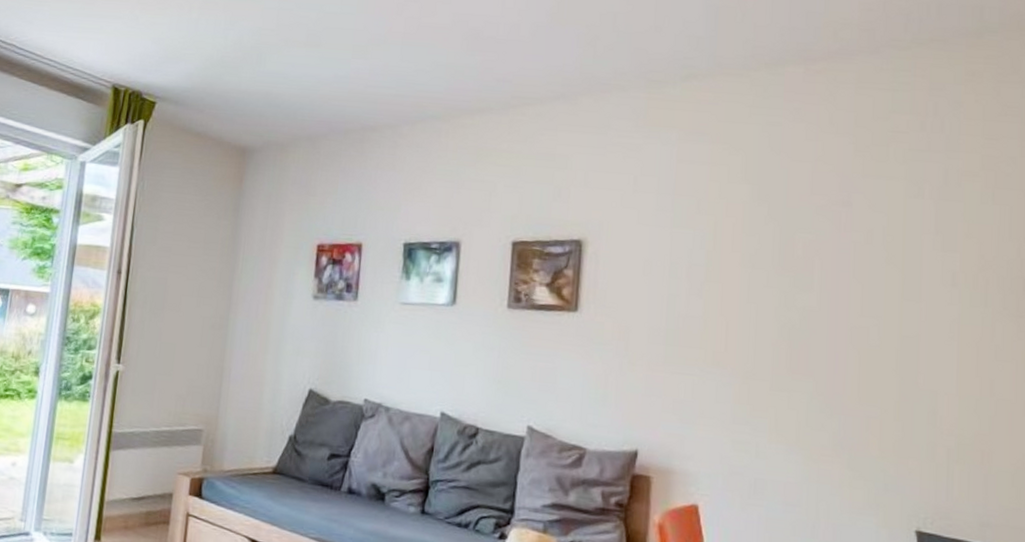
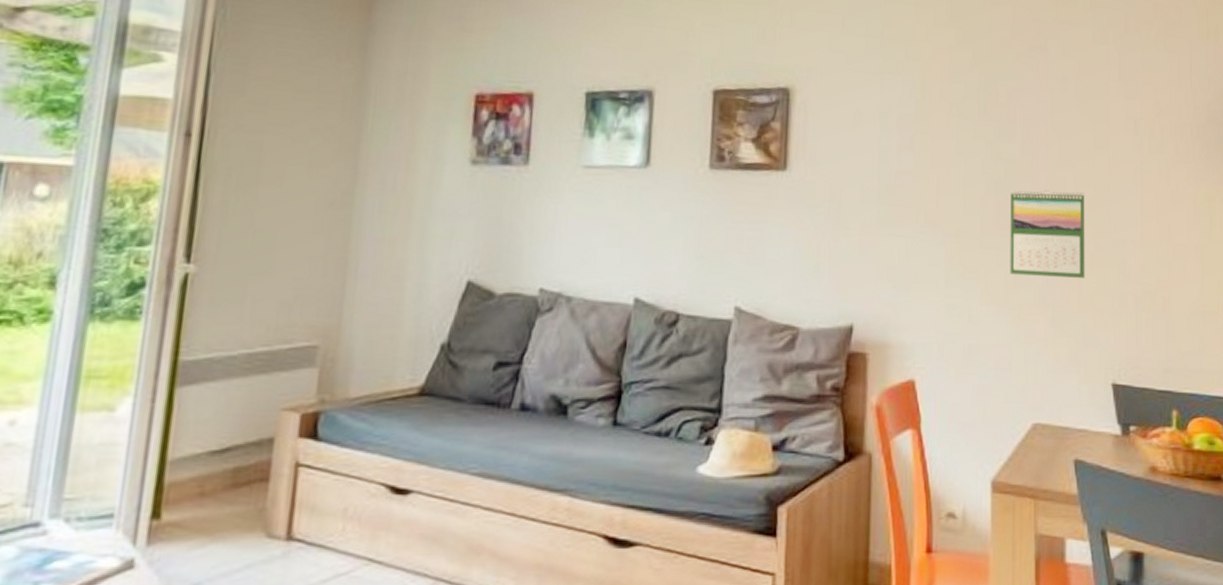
calendar: none [802,337,890,426] -> present [1010,190,1085,278]

